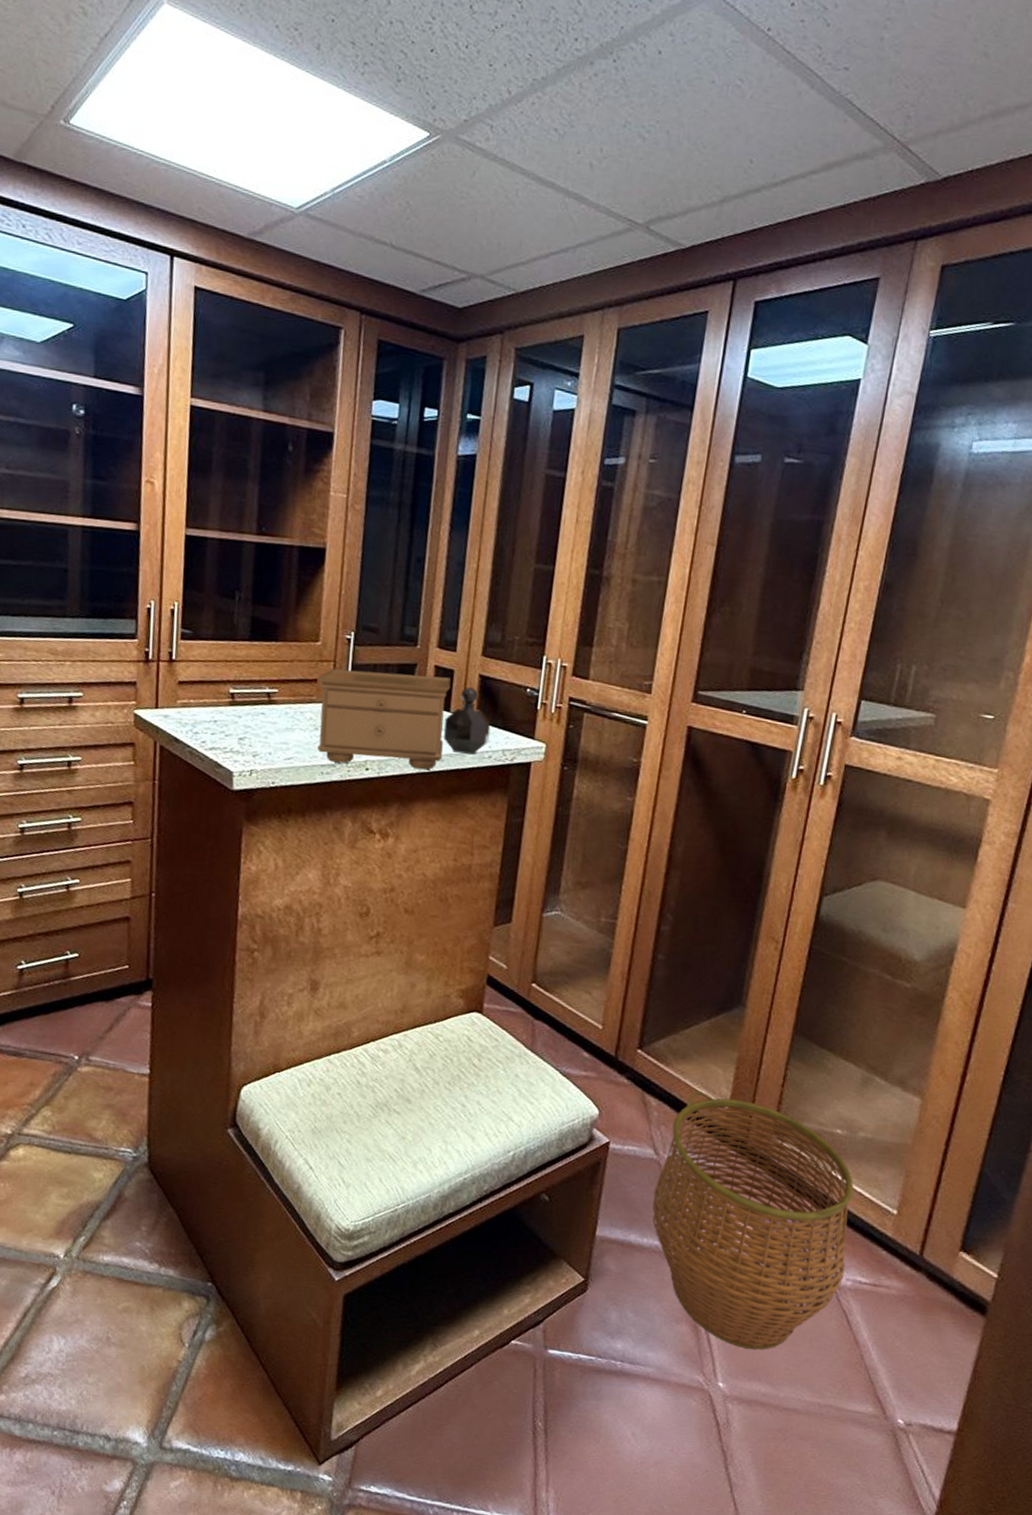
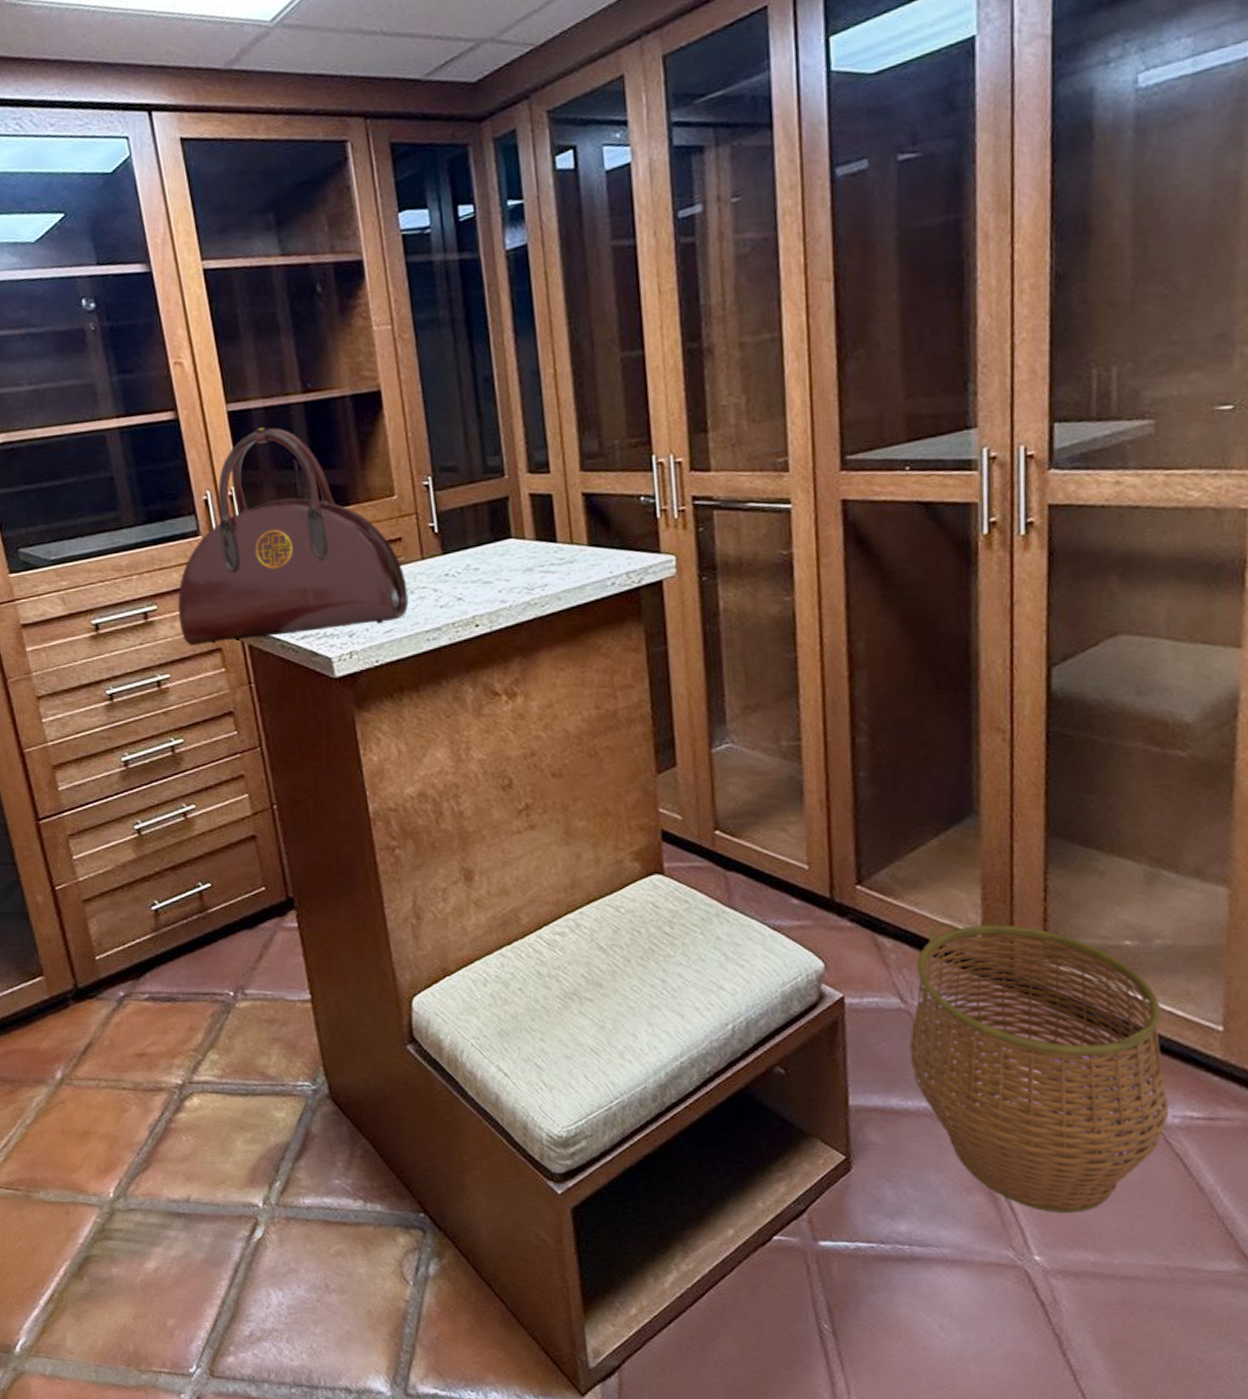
handbag: none [100,556,314,751] -> present [177,427,409,646]
jewelry box: present [317,669,451,770] -> none [401,504,558,625]
perfume bottle: present [443,687,491,755] -> none [552,509,609,587]

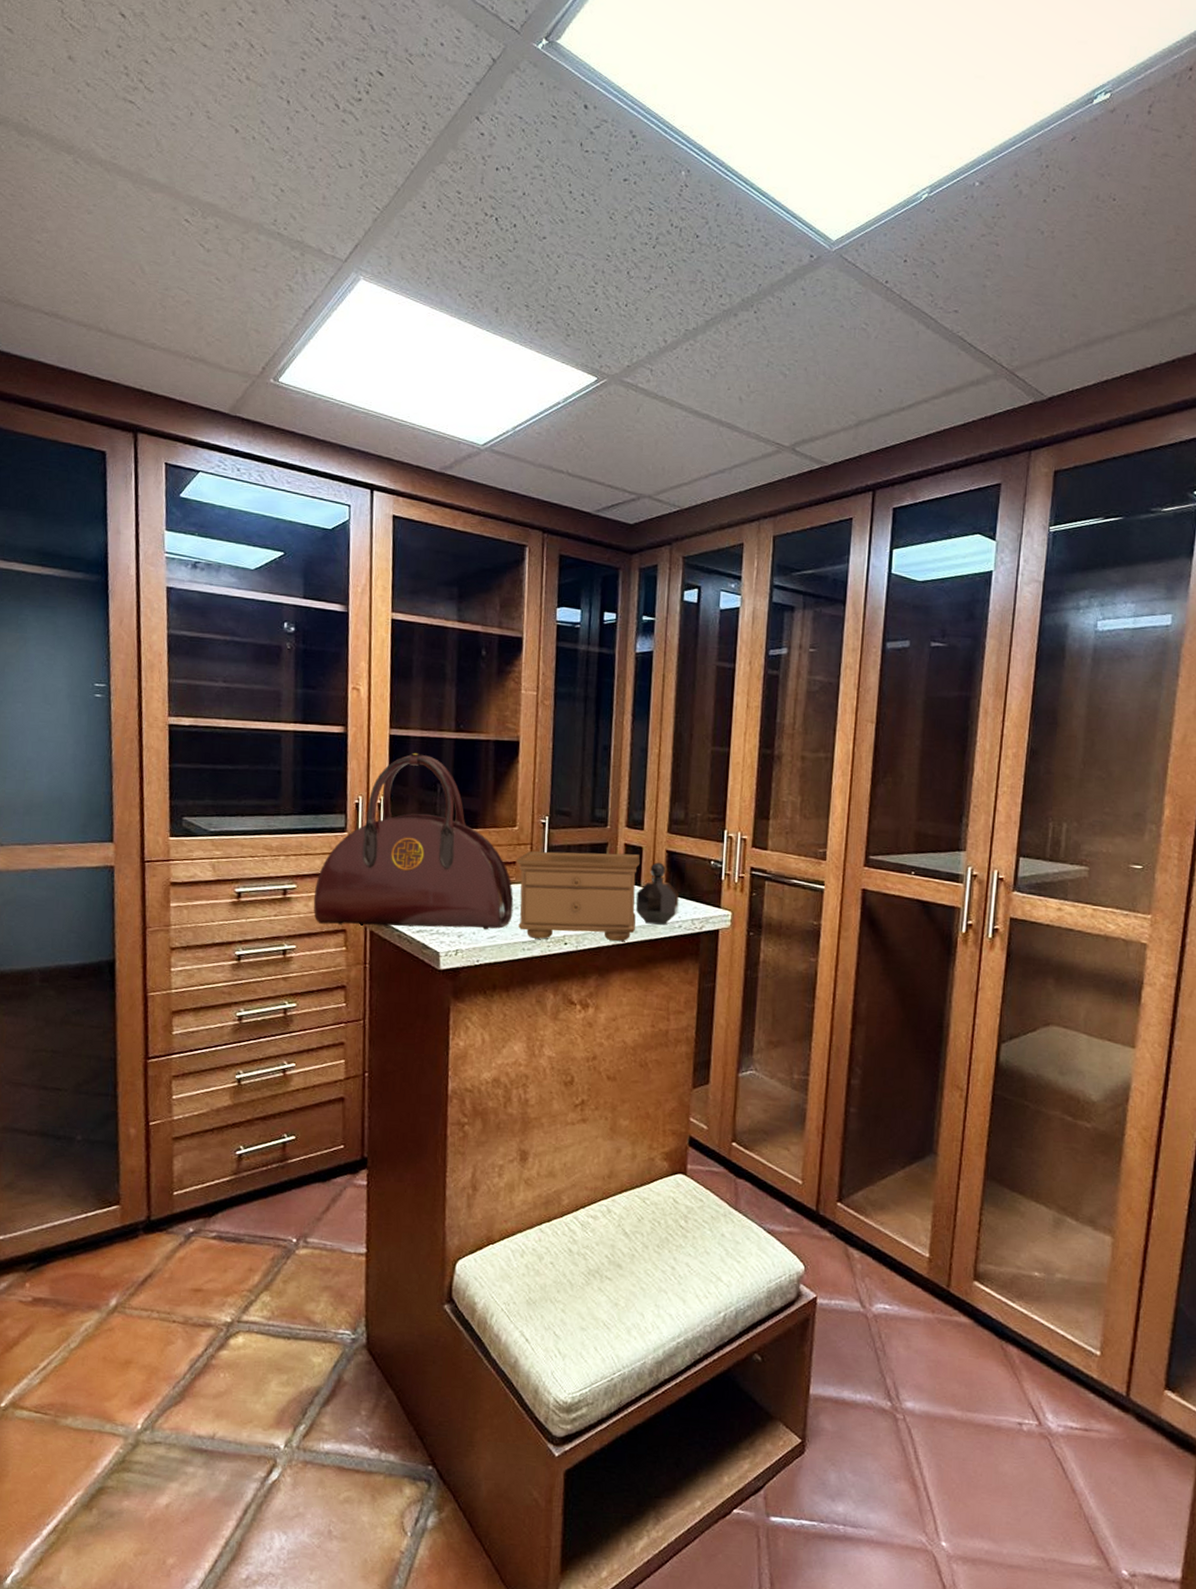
jewelry box: none [401,504,558,625] -> present [515,851,641,942]
perfume bottle: none [552,509,609,587] -> present [635,862,680,925]
basket: present [909,922,1169,1213] -> none [862,1241,1056,1505]

